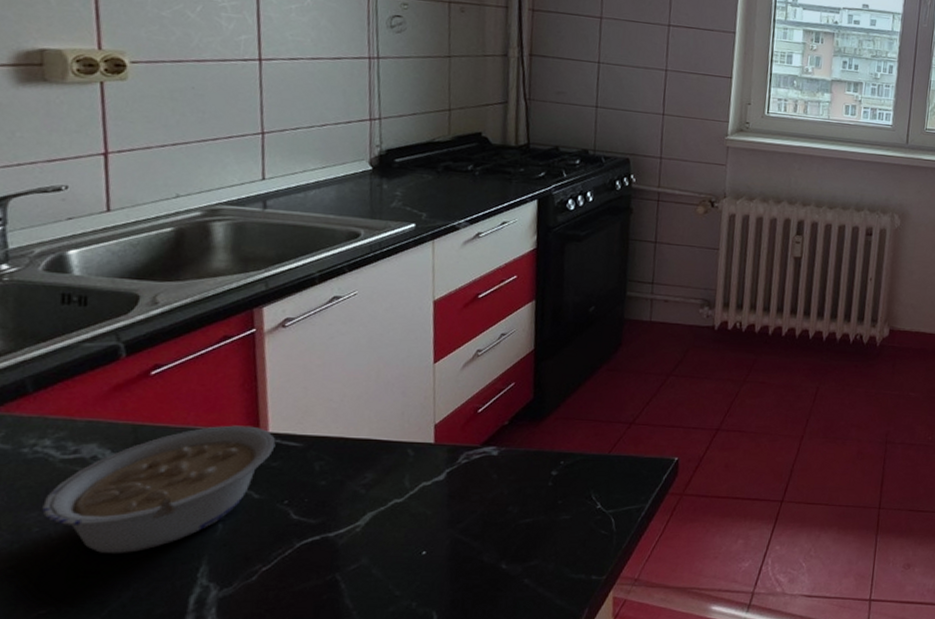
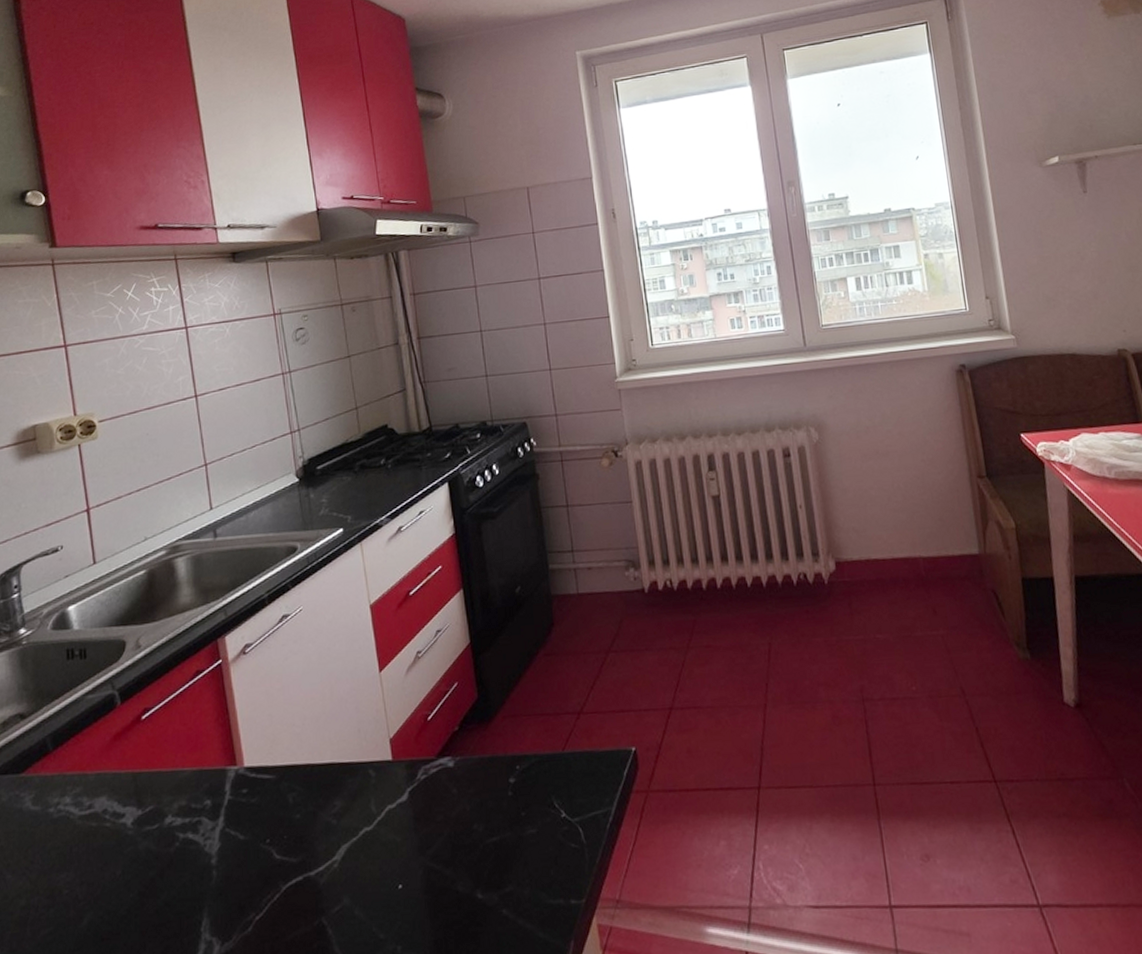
legume: present [42,425,276,554] -> none [69,761,252,913]

